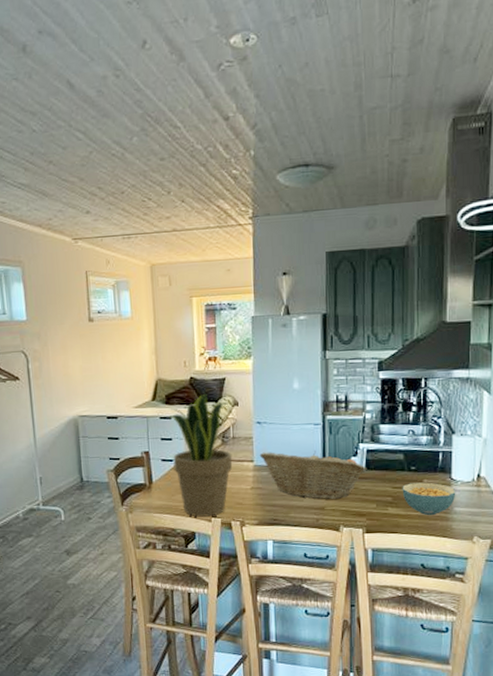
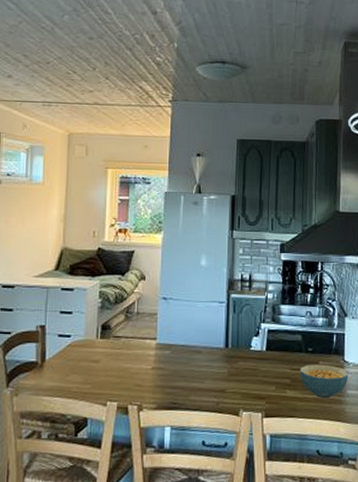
potted plant: present [169,393,233,517] -> none [71,265,135,400]
fruit basket: present [259,451,367,500] -> none [163,329,268,382]

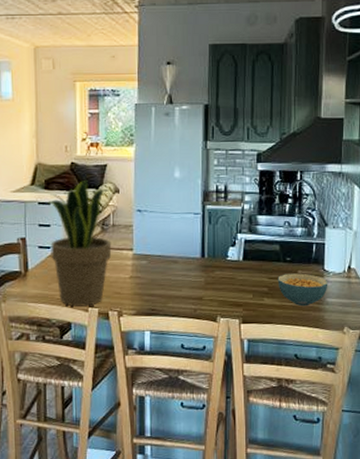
potted plant: none [71,265,135,400] -> present [48,179,112,307]

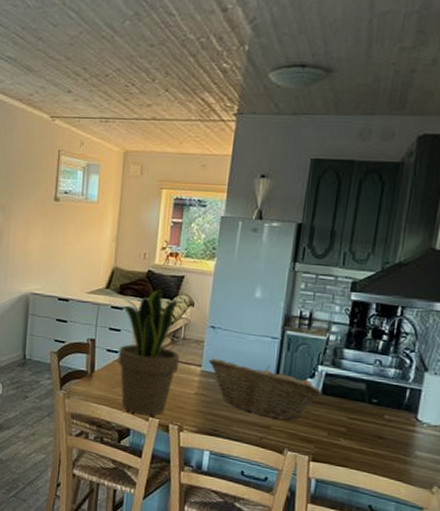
fruit basket: none [139,240,245,290] -> present [208,358,323,421]
cereal bowl: present [277,273,328,307] -> none [358,416,420,456]

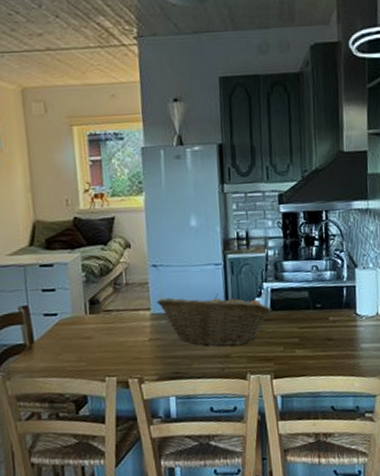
potted plant: present [118,289,184,416] -> none [51,235,127,377]

